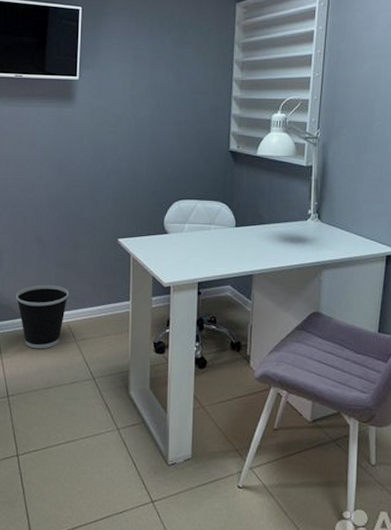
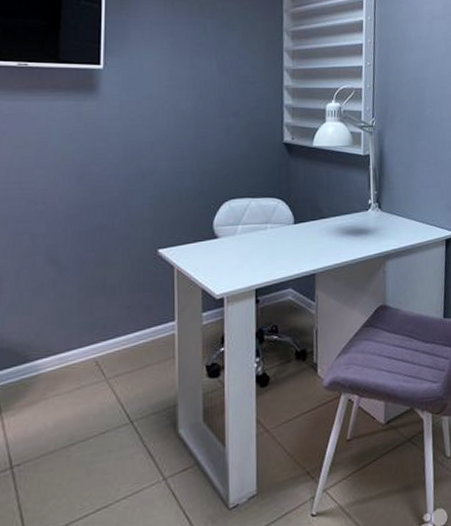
wastebasket: present [15,284,70,349] -> none [21,314,97,399]

